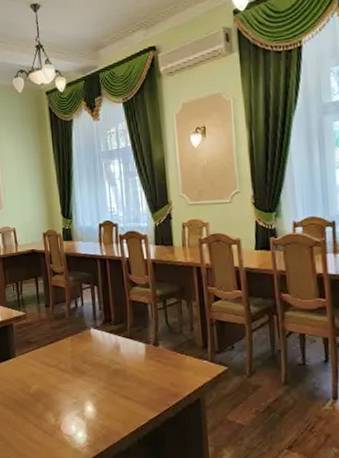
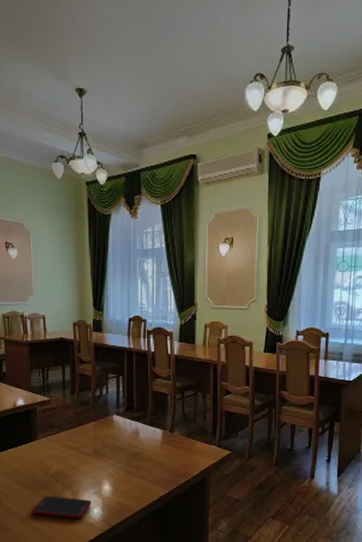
cell phone: none [15,417,75,443] -> present [32,496,91,518]

